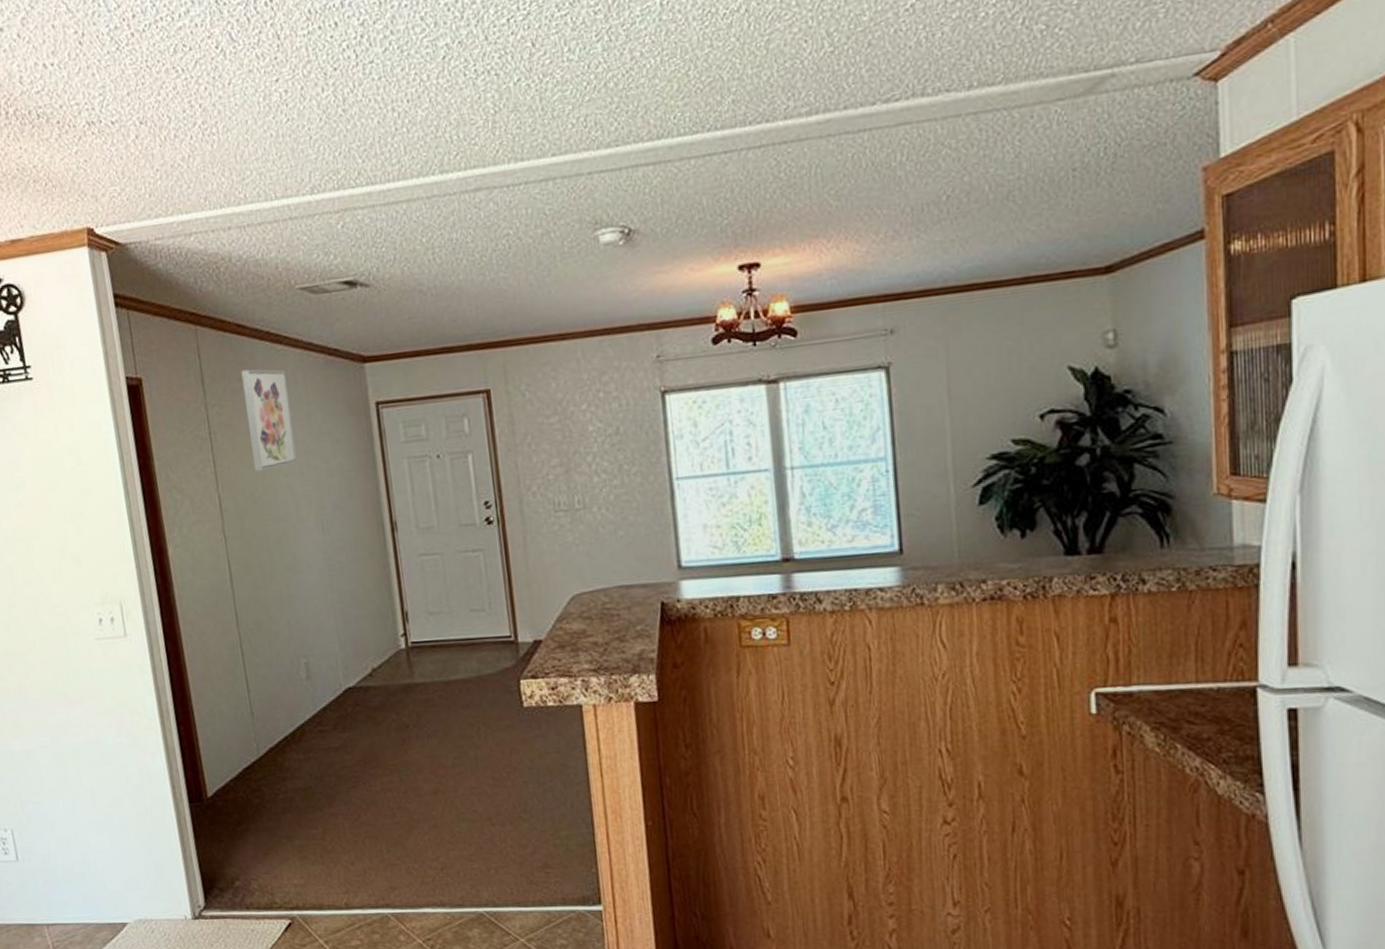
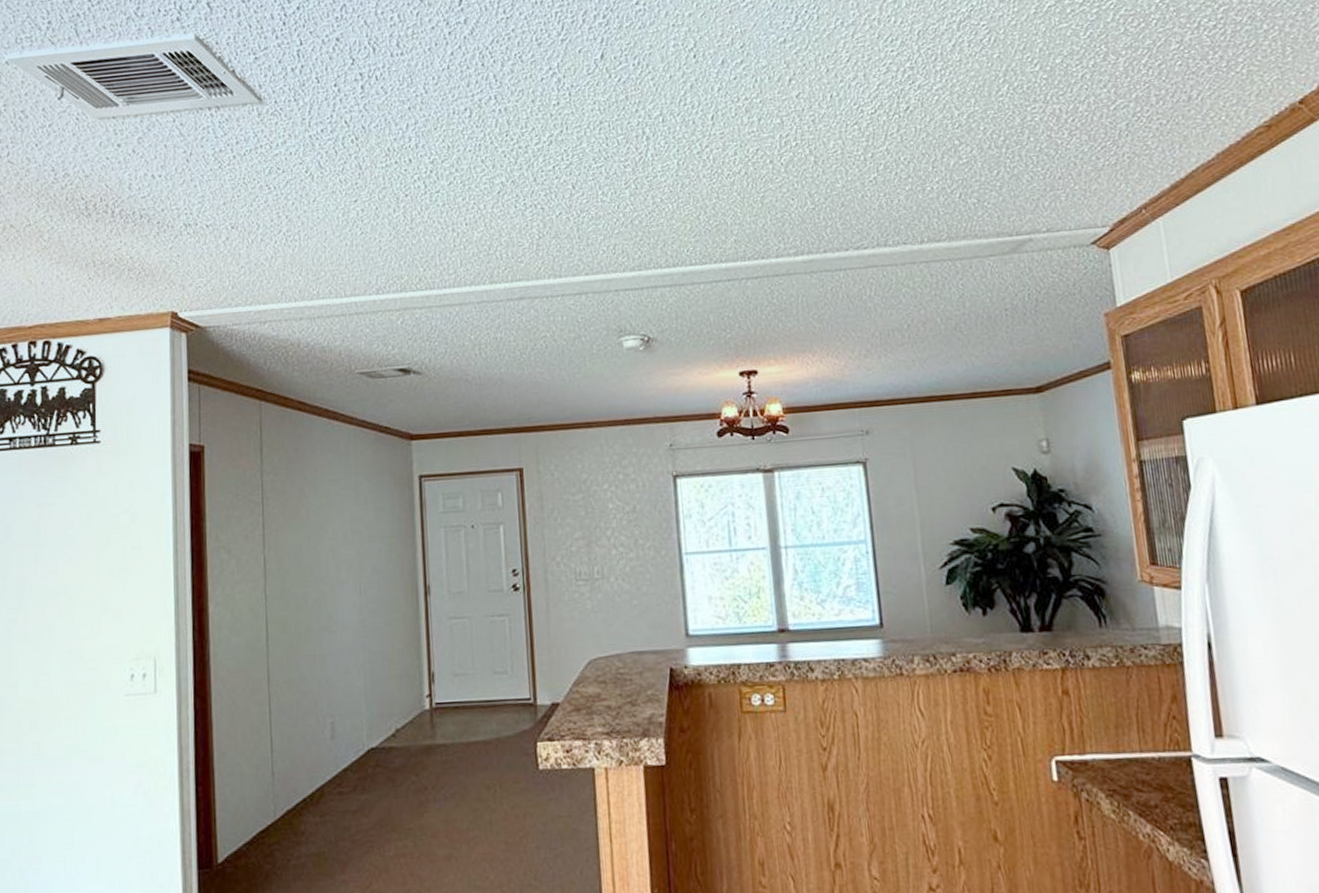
wall art: present [241,369,297,472] -> none [298,441,342,535]

